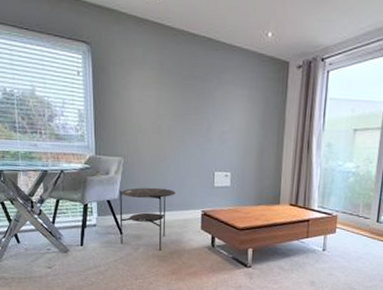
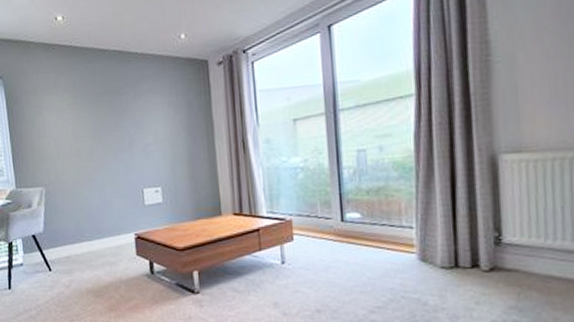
side table: present [119,187,176,251] -> none [44,214,104,285]

